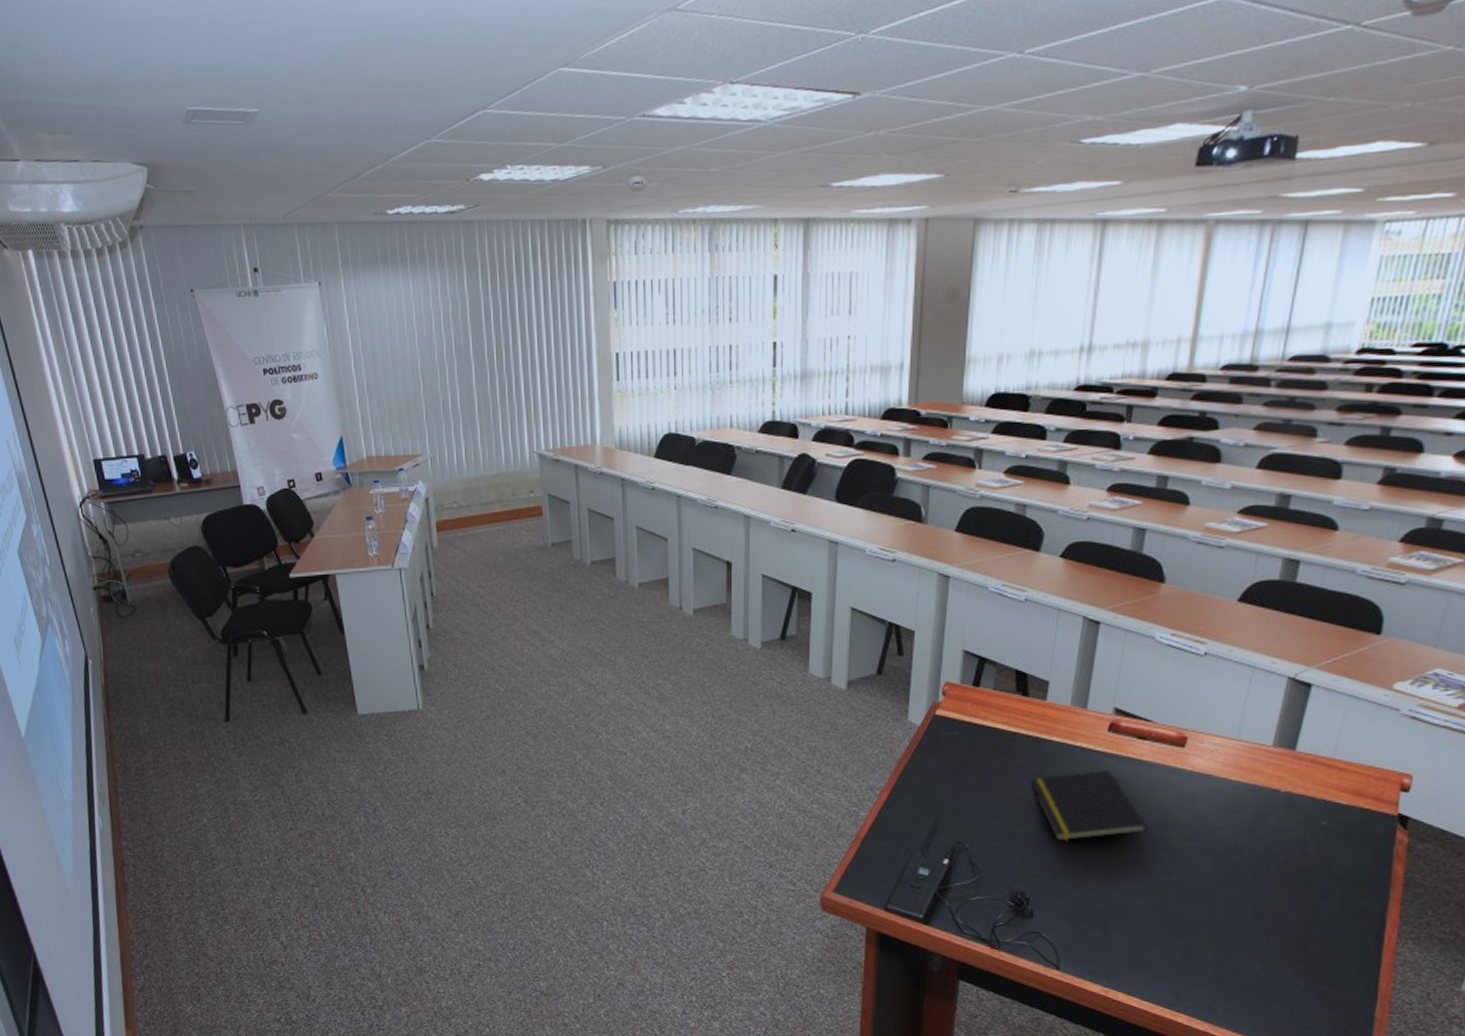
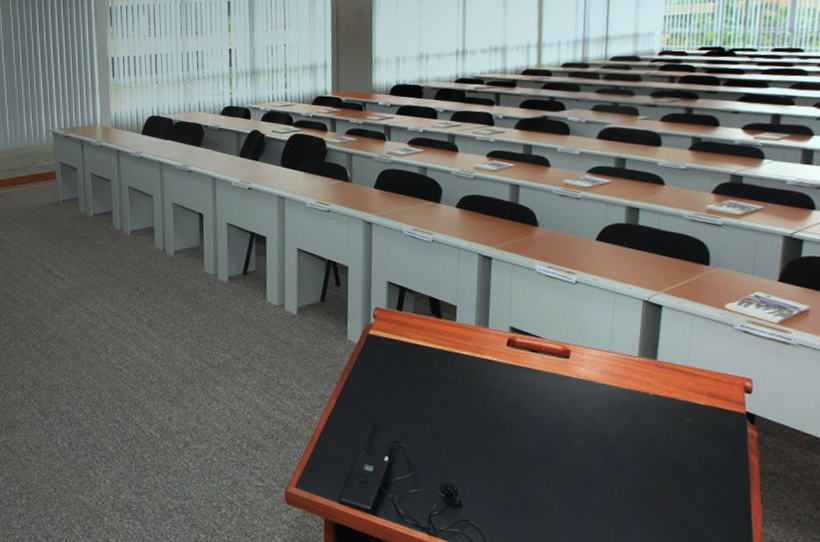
notepad: present [1031,770,1147,842] -> none [450,378,547,440]

